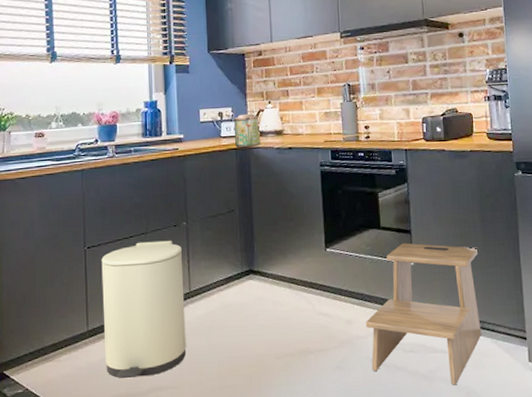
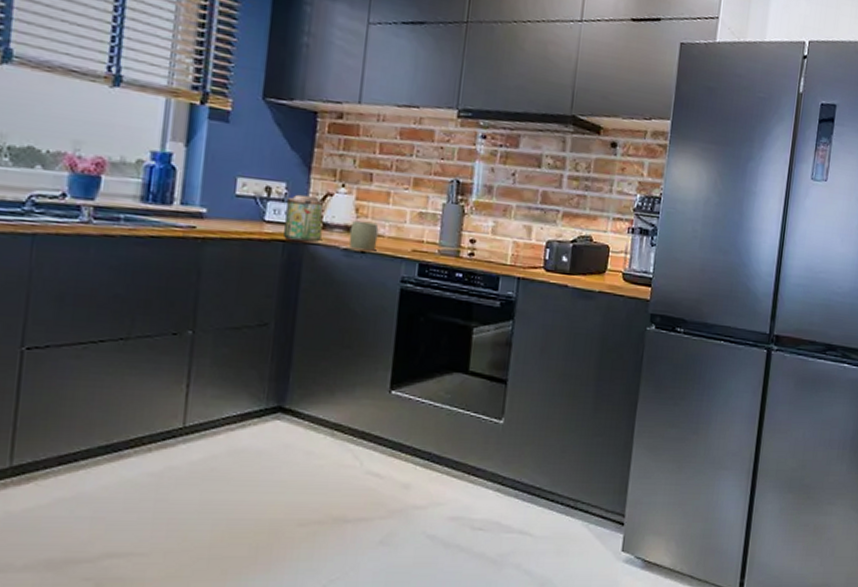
pedal bin: present [101,240,186,378] -> none [34,350,182,537]
mug: none [279,126,299,148] -> present [349,221,379,252]
step stool: present [366,243,482,385] -> none [427,395,586,574]

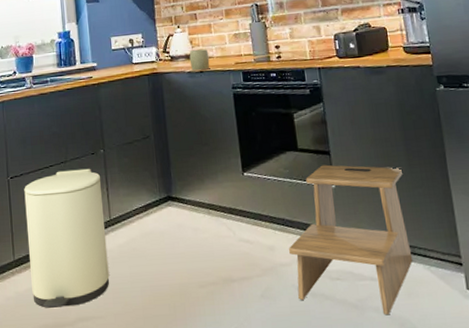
pedal bin: none [34,350,182,537] -> present [24,168,110,308]
canister: present [284,194,325,243] -> none [144,38,172,74]
step stool: none [427,395,586,574] -> present [289,164,413,315]

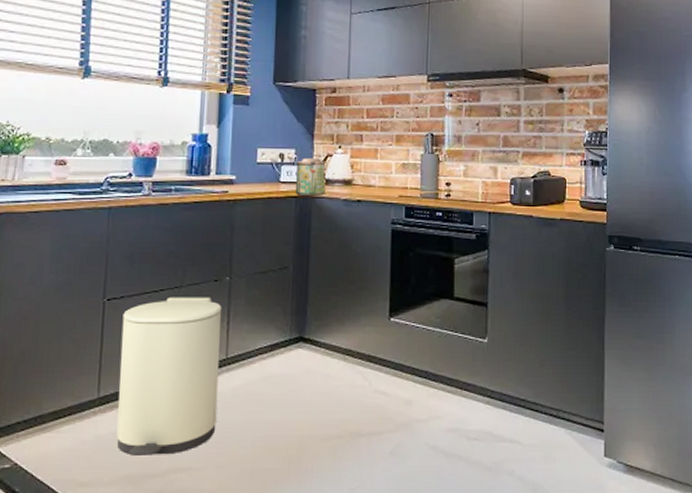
canister: none [144,38,172,74] -> present [296,157,326,197]
mug: present [189,49,210,72] -> none [347,176,371,201]
step stool: present [289,164,413,315] -> none [428,317,560,480]

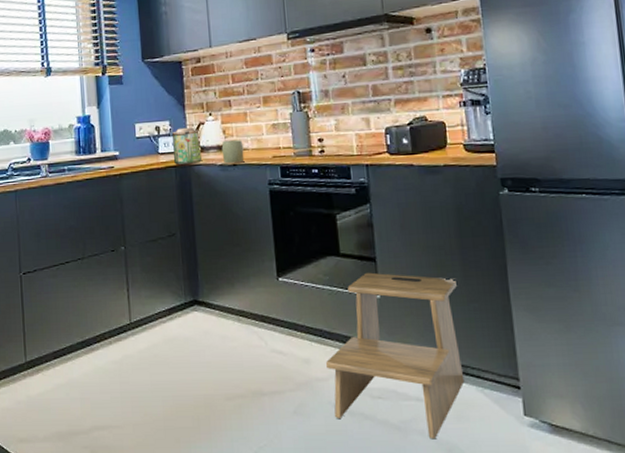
pedal bin: present [117,297,222,456] -> none [37,266,128,414]
mug: none [347,176,371,201] -> present [221,140,245,165]
step stool: none [428,317,560,480] -> present [326,272,465,440]

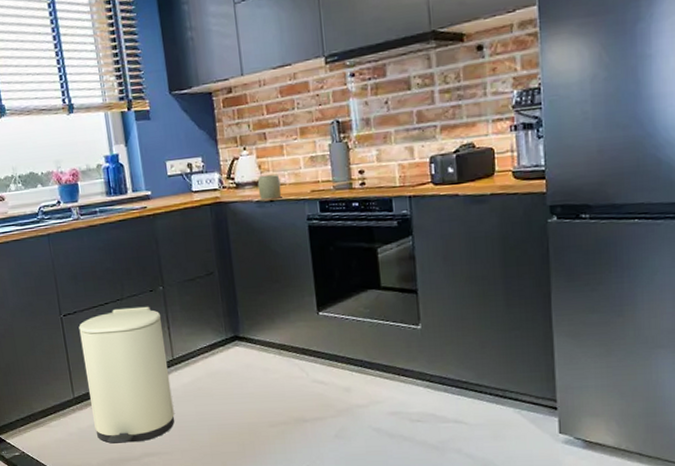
pedal bin: none [37,266,128,414] -> present [79,306,175,444]
canister: present [171,127,202,166] -> none [204,162,237,204]
step stool: present [326,272,465,440] -> none [367,304,503,457]

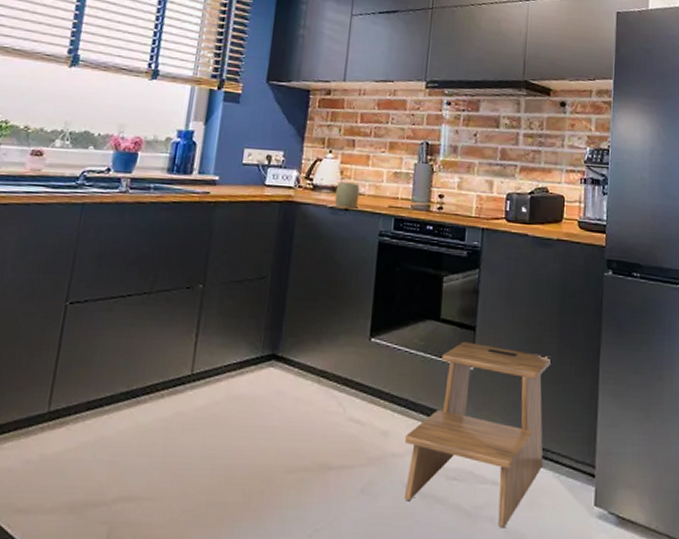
pedal bin: present [79,306,175,444] -> none [63,303,193,481]
step stool: none [367,304,503,457] -> present [405,341,552,528]

